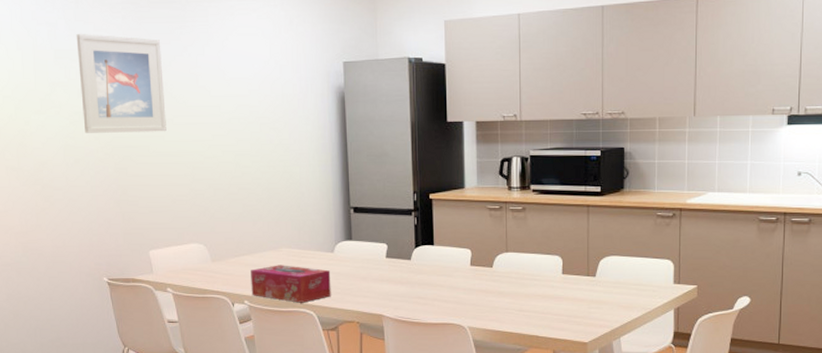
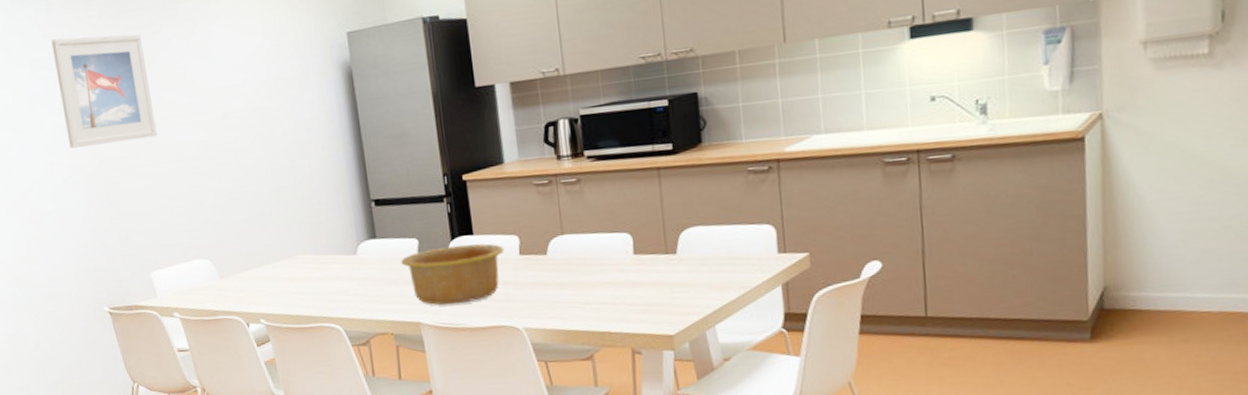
tissue box: present [251,265,331,303] -> none [264,274,358,317]
bowl: none [371,252,458,302] -> present [401,243,505,305]

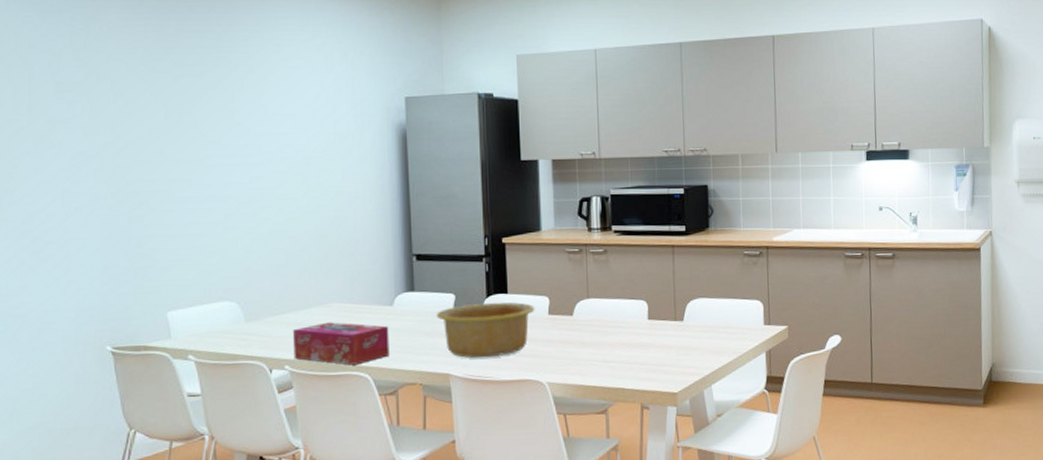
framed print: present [51,34,157,148] -> none [85,64,194,177]
tissue box: none [264,274,358,317] -> present [293,322,390,365]

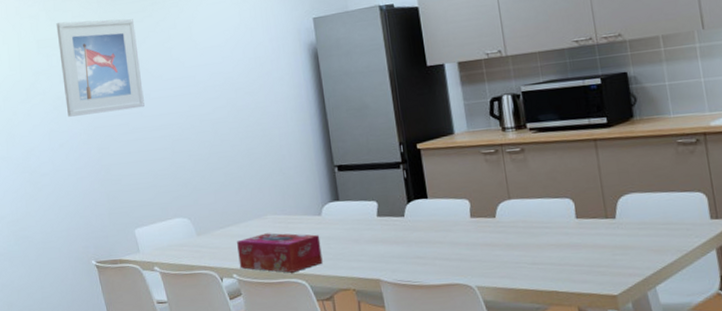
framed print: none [85,64,194,177] -> present [56,18,145,117]
bowl: present [436,302,535,358] -> none [362,206,457,264]

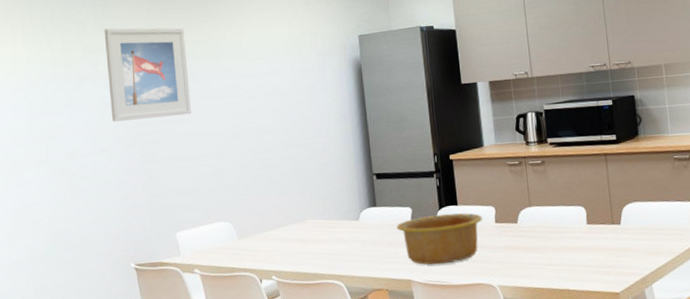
tissue box: present [237,232,323,273] -> none [277,236,359,274]
bowl: none [362,206,457,264] -> present [397,213,483,265]

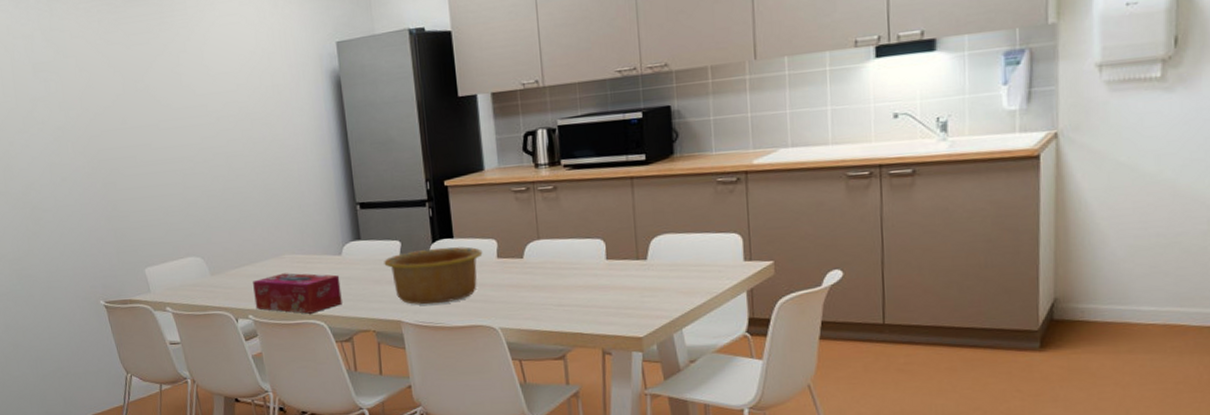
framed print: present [104,28,191,122] -> none [53,40,153,149]
tissue box: none [277,236,359,274] -> present [253,272,342,314]

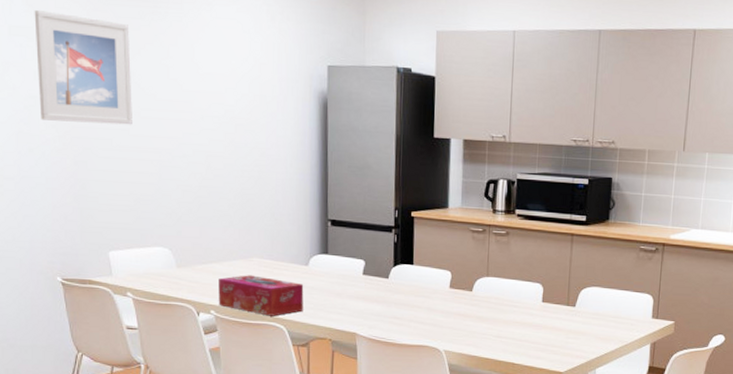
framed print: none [53,40,153,149] -> present [34,10,132,125]
bowl: present [384,246,483,305] -> none [347,271,438,322]

